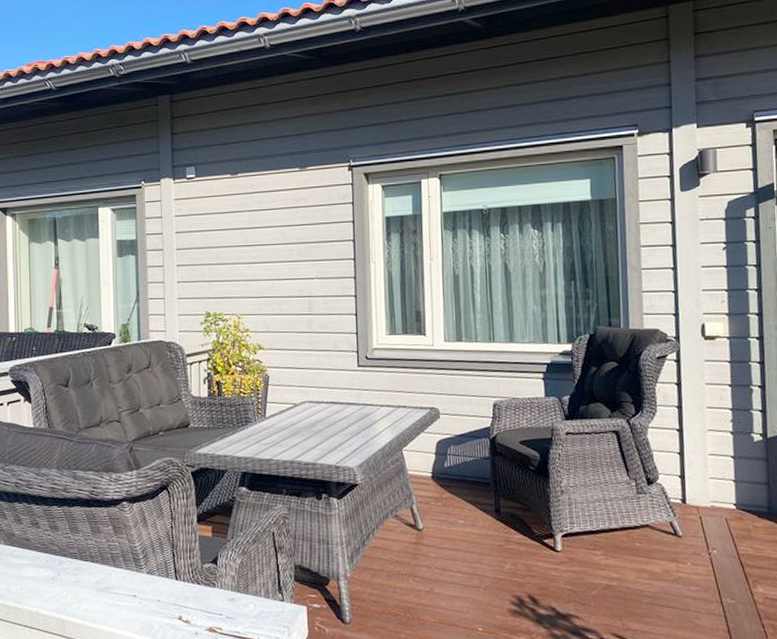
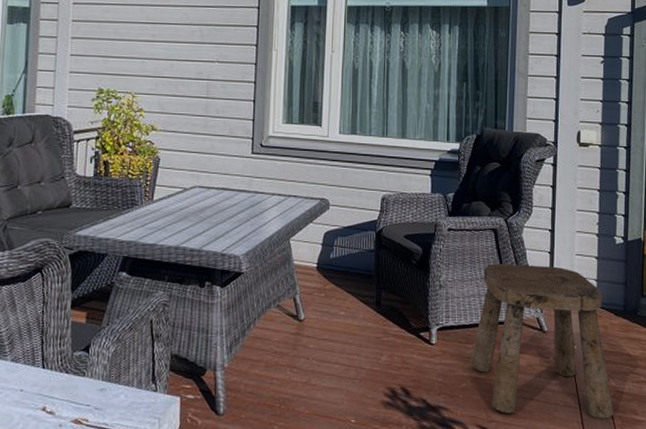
stool: none [600,466,764,627] -> present [471,263,613,419]

